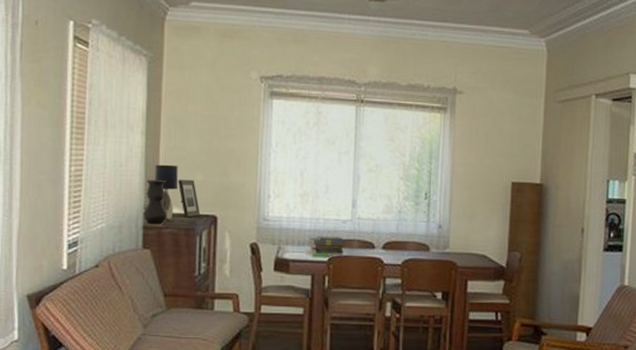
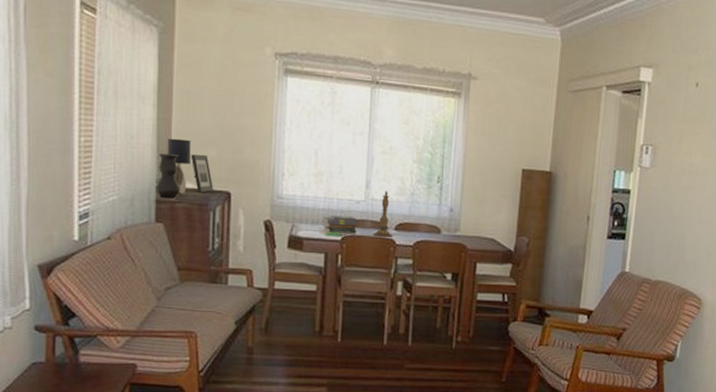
candlestick: none [360,208,381,257] -> present [372,190,393,237]

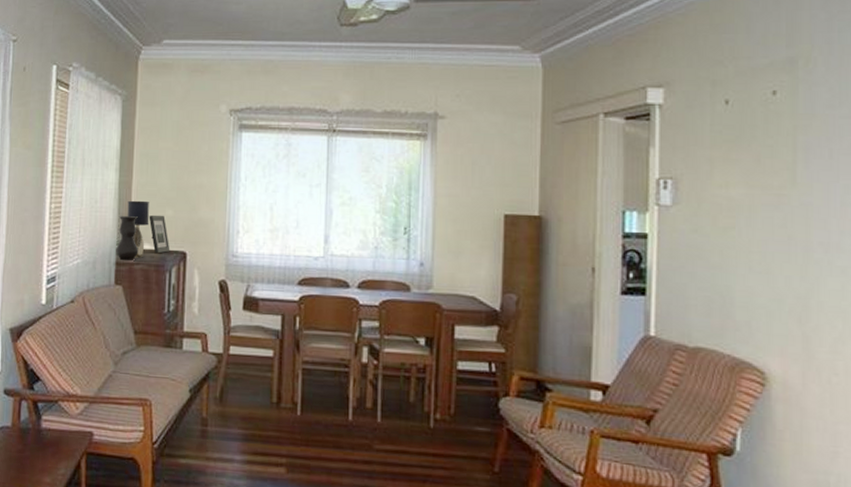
books: present [318,215,357,237] -> none [275,273,316,298]
candlestick: present [372,190,393,237] -> none [333,244,356,297]

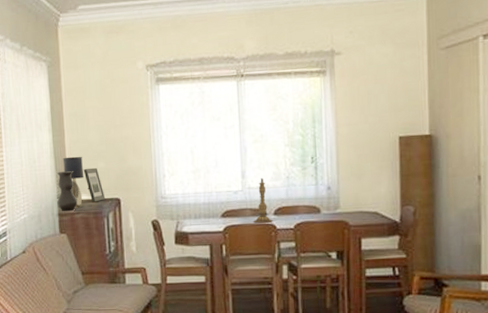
candlestick: none [333,244,356,297] -> present [253,177,273,223]

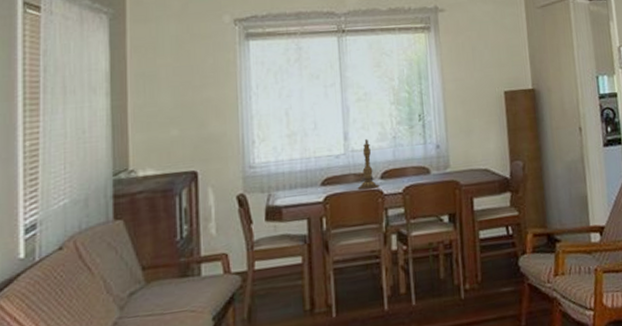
vase: present [56,171,78,212] -> none [112,141,141,193]
table lamp: present [63,156,85,208] -> none [123,123,152,187]
picture frame: present [83,167,106,203] -> none [150,135,179,179]

